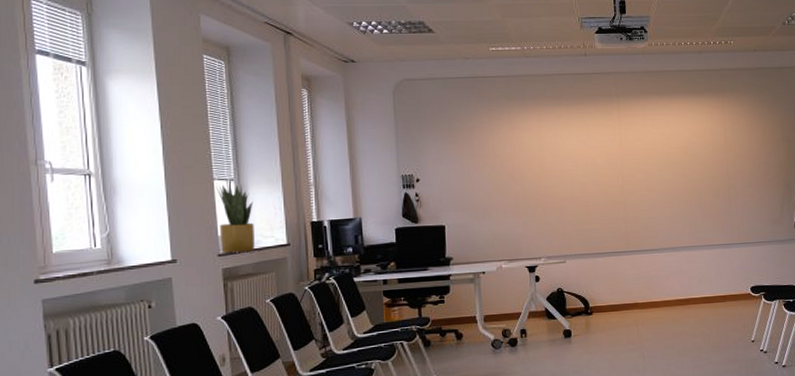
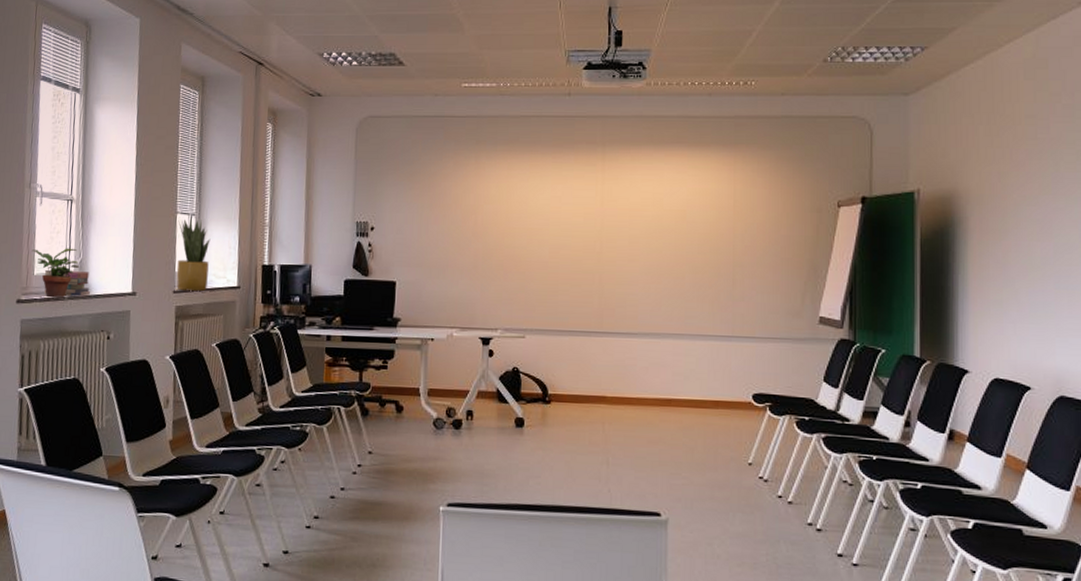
potted plant: none [47,222,108,274] -> present [31,248,80,298]
books: none [65,244,123,272] -> present [43,270,90,297]

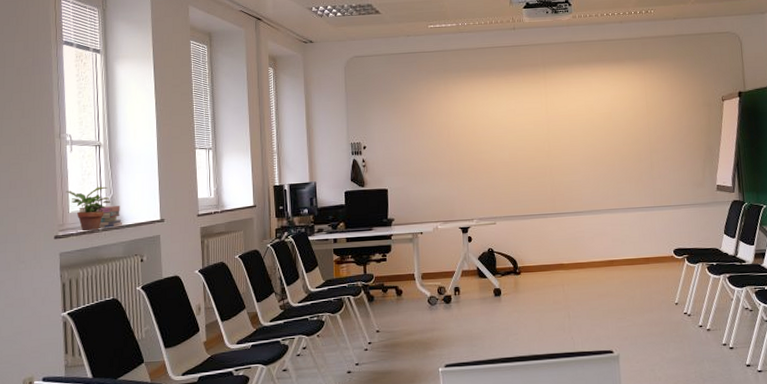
planter: present [176,217,211,292] -> none [197,151,227,214]

